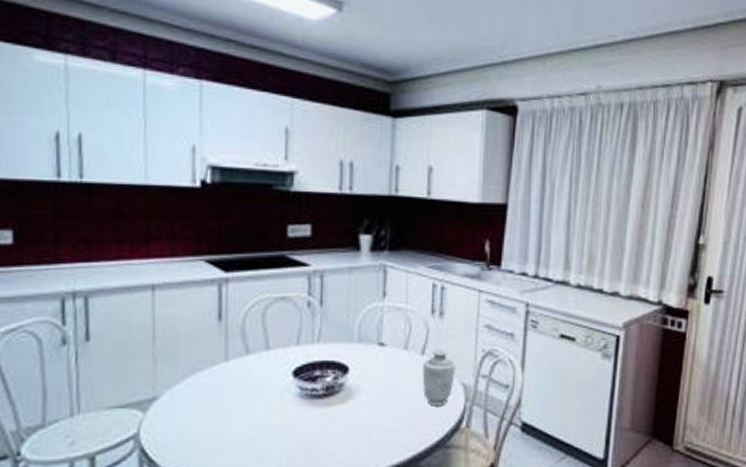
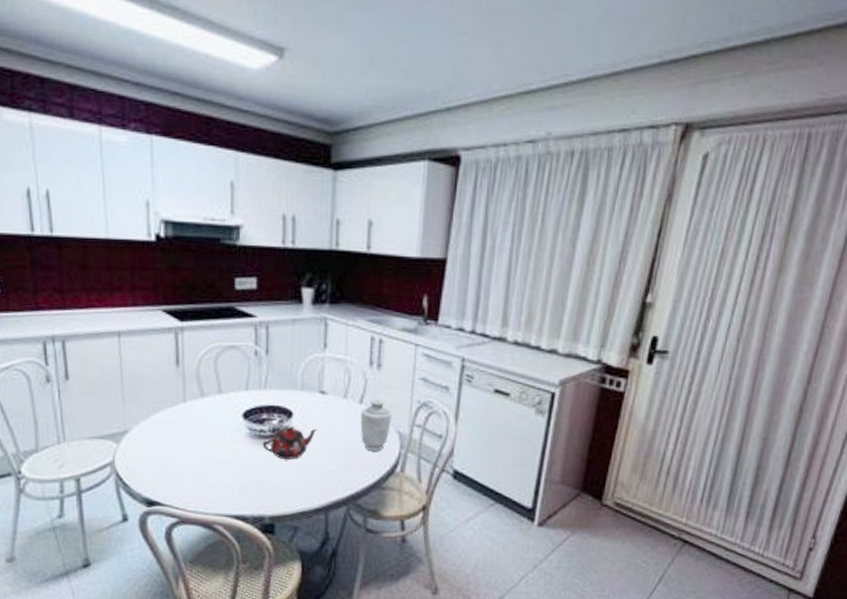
teapot: none [314,383,376,420] -> present [262,426,318,459]

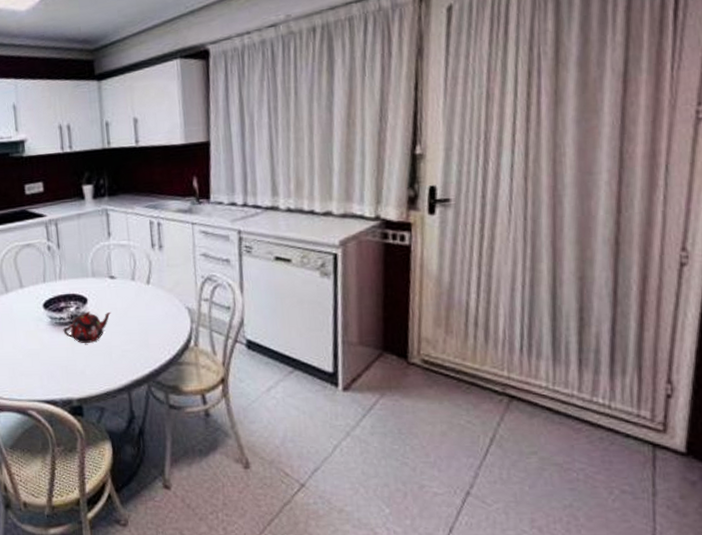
vase: present [360,399,393,451] -> none [149,278,180,328]

